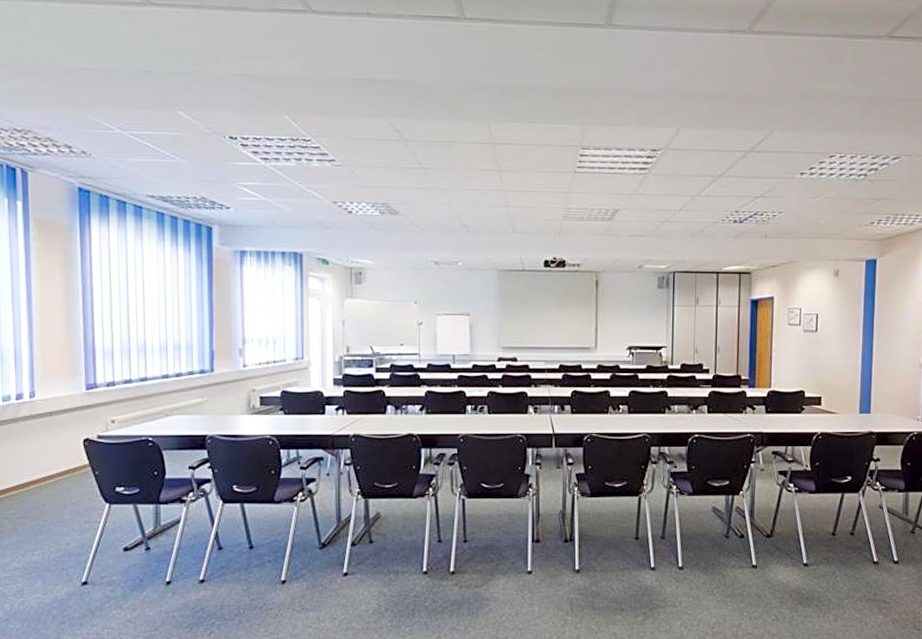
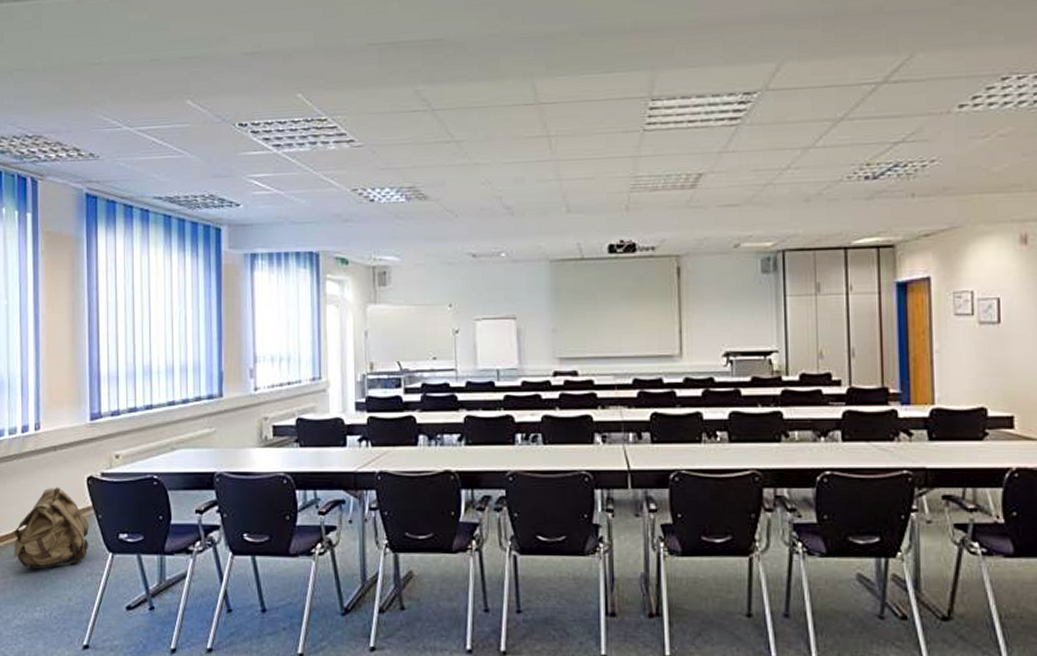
backpack: none [7,448,86,518] -> present [11,487,89,569]

